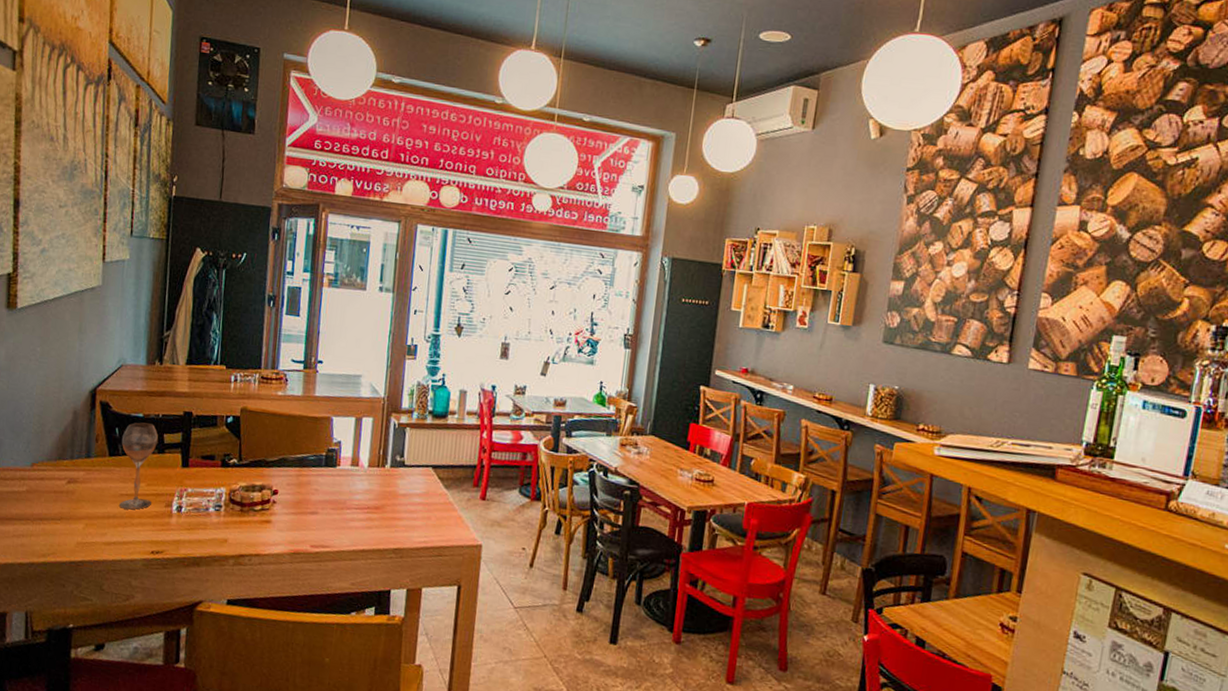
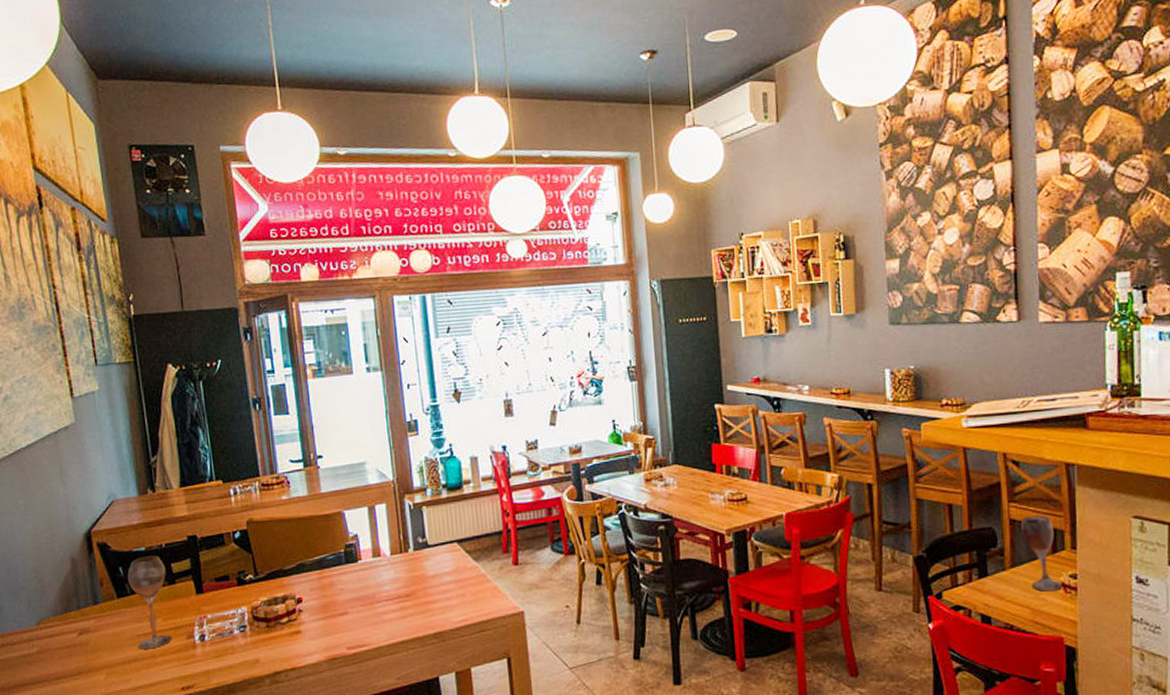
cup: none [971,552,1004,629] -> present [1021,515,1064,592]

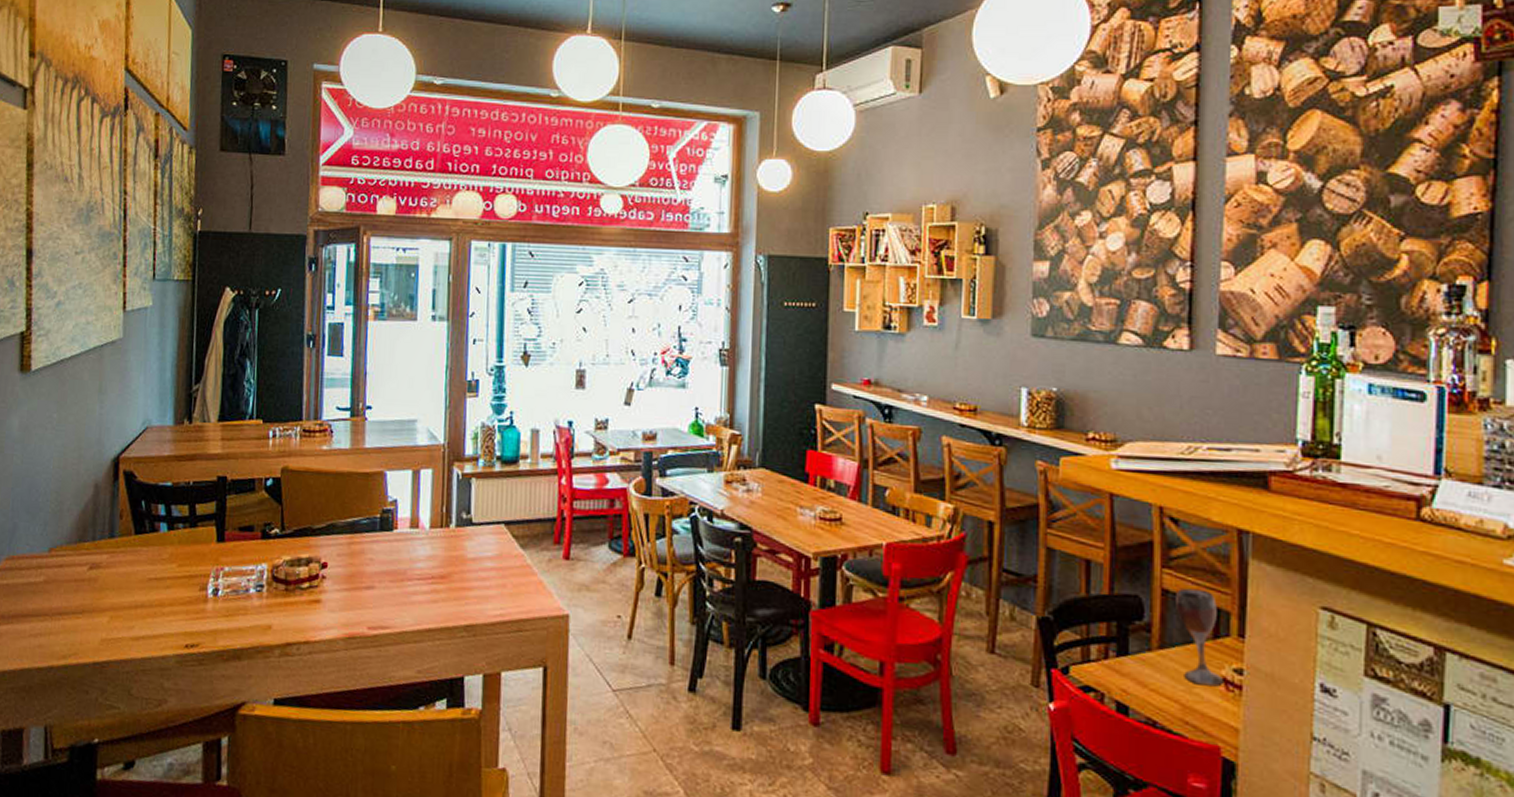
wineglass: present [127,556,172,650] -> none [148,492,189,597]

